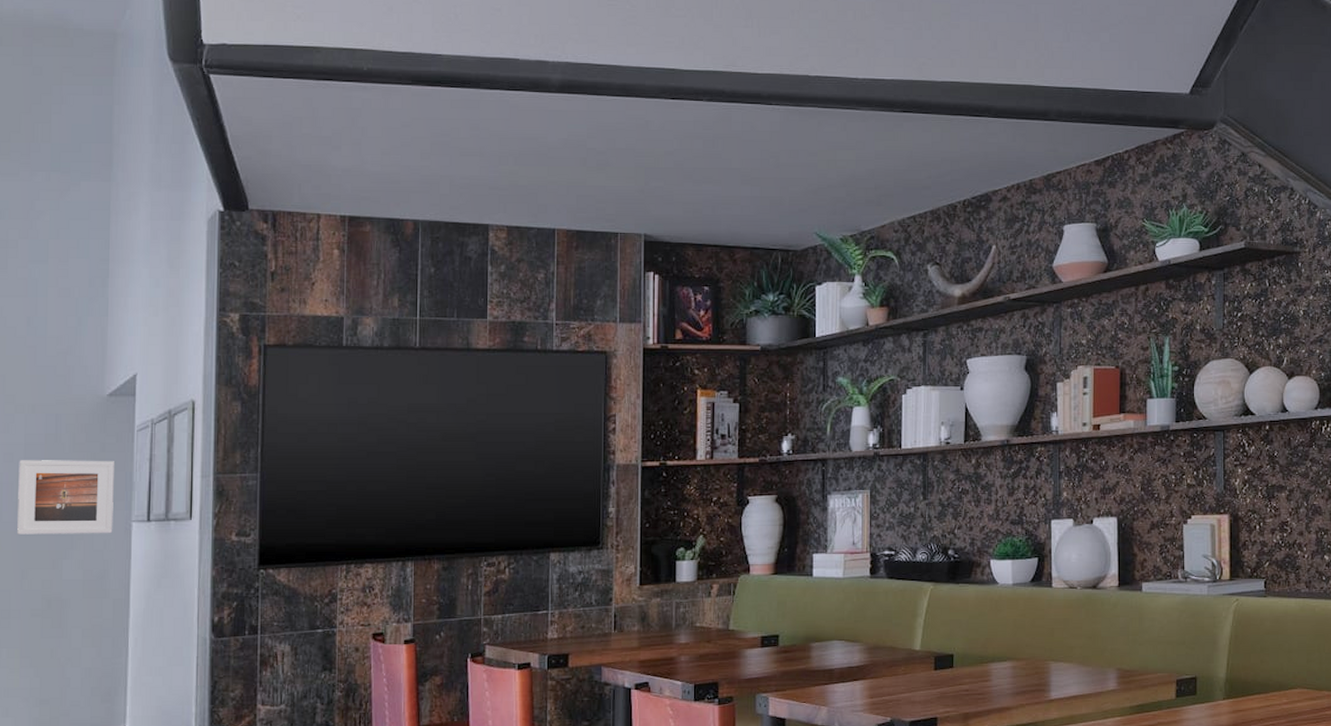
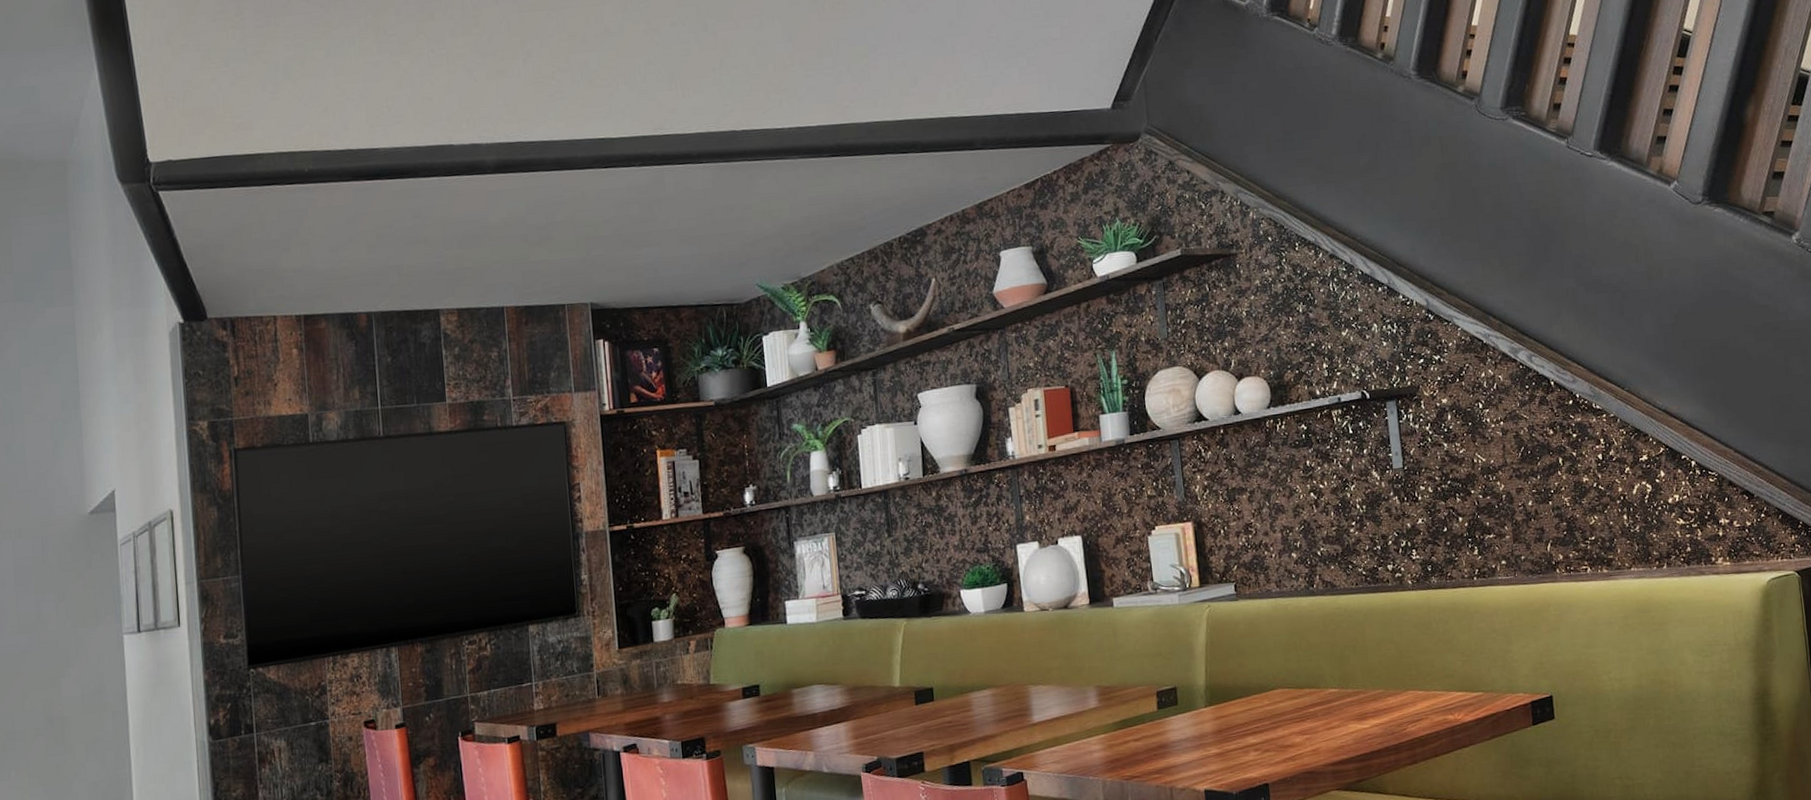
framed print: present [17,460,114,535] -> none [10,577,106,658]

